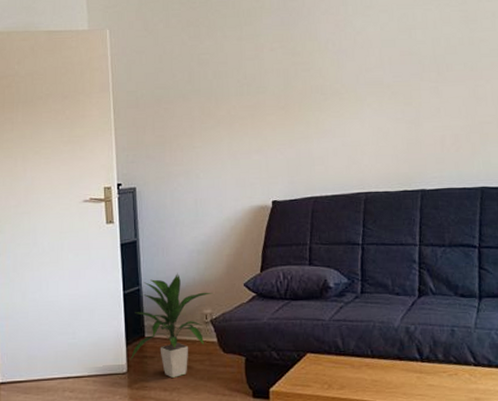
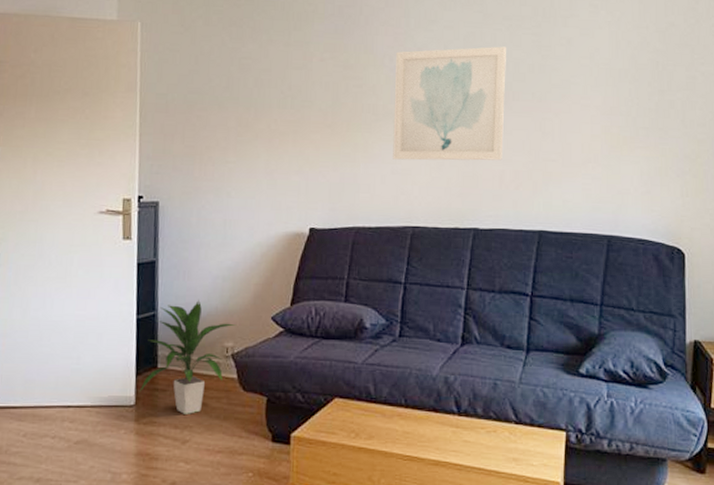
wall art: none [338,24,442,133] -> present [393,46,506,161]

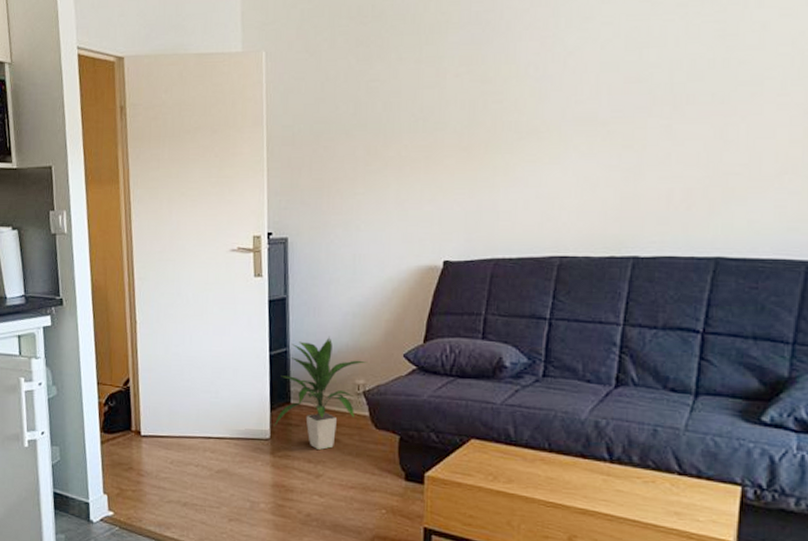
wall art: present [393,46,506,161] -> none [537,40,680,182]

